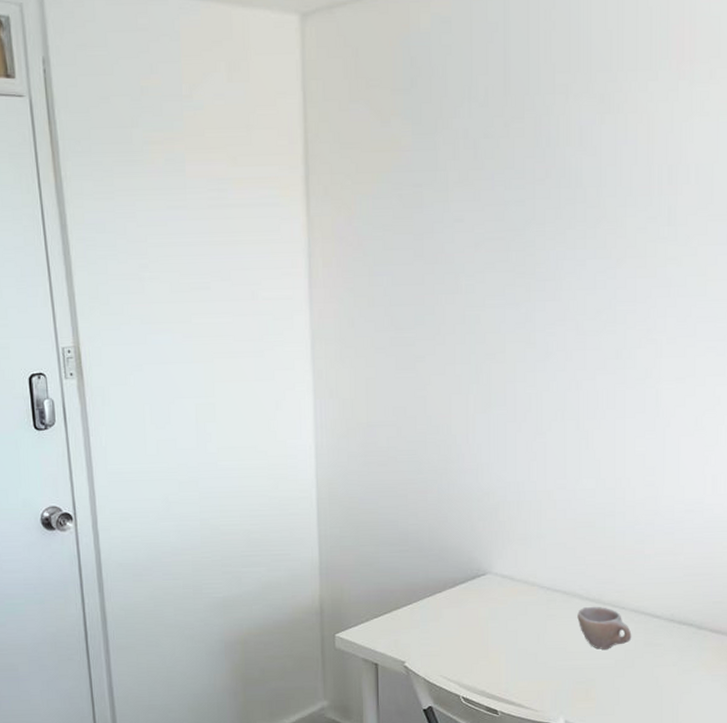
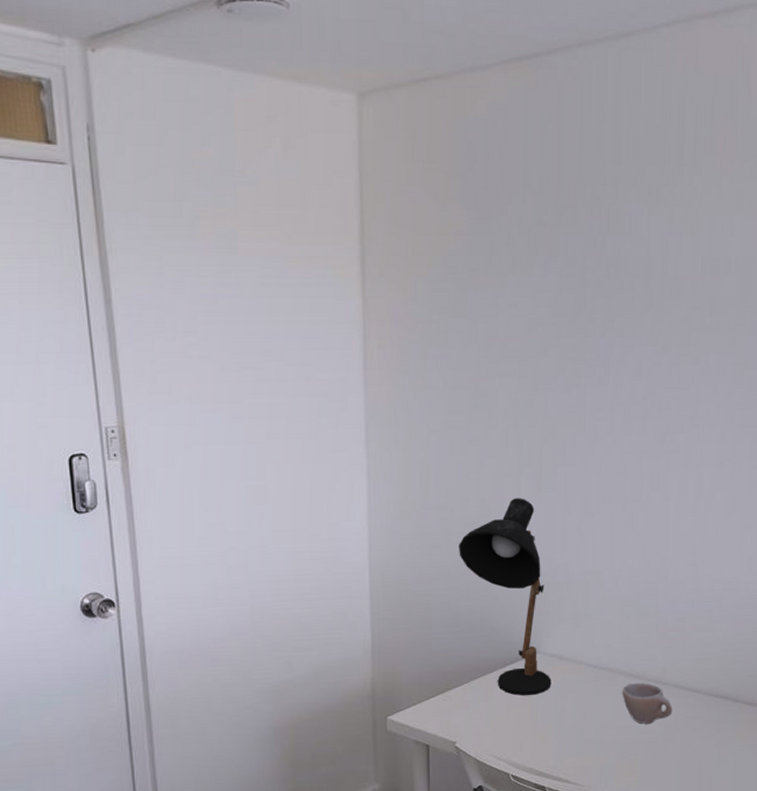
desk lamp: none [406,415,503,617] -> present [459,498,551,696]

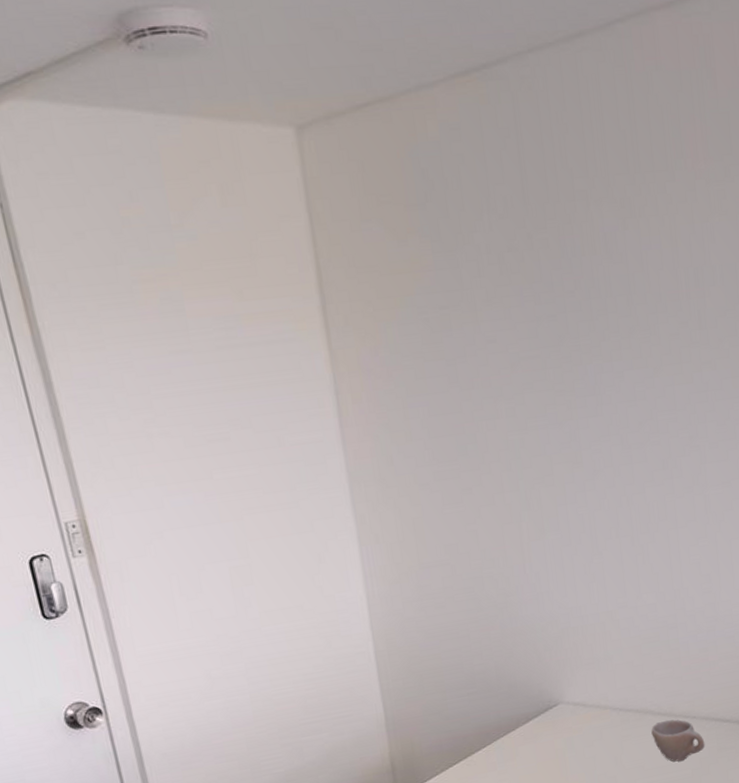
desk lamp: present [459,498,551,696] -> none [464,544,578,751]

